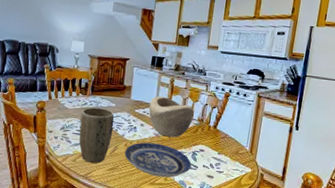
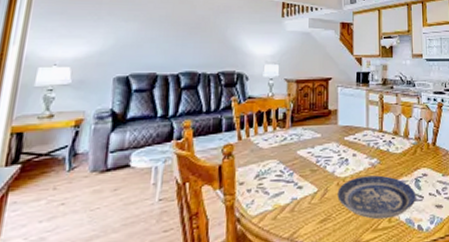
plant pot: present [79,107,115,163] -> none [279,141,321,217]
decorative bowl: present [149,96,194,138] -> none [361,116,410,165]

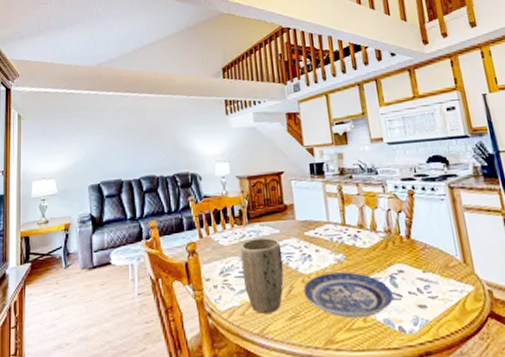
plant pot: none [279,141,321,217] -> present [240,238,284,313]

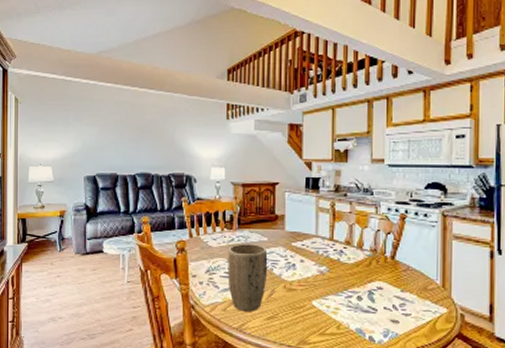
plate: present [303,272,394,319] -> none [284,282,369,326]

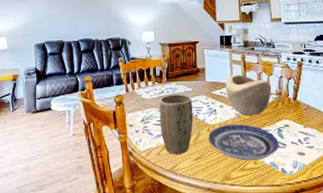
plate: none [284,282,369,326] -> present [208,124,279,161]
decorative bowl: none [309,224,364,274] -> present [226,74,271,116]

